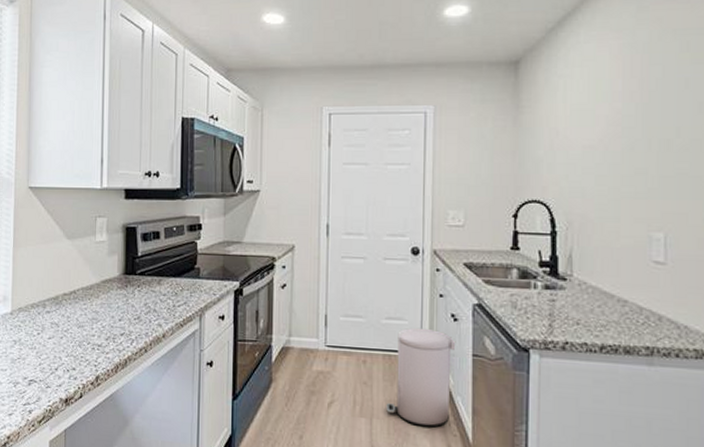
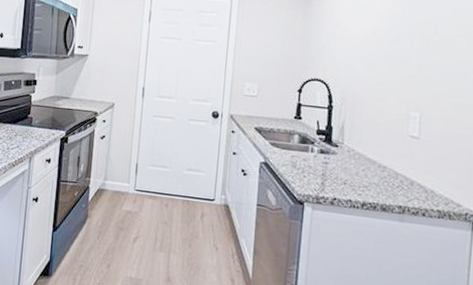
pedal bin: present [386,327,456,429] -> none [182,178,244,264]

